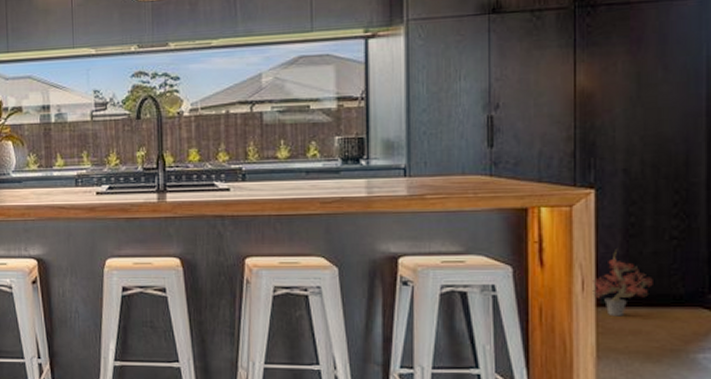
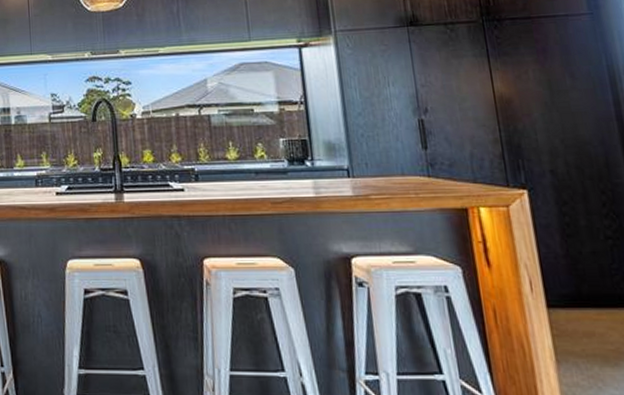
potted plant: present [592,249,653,317] -> none [539,249,598,318]

